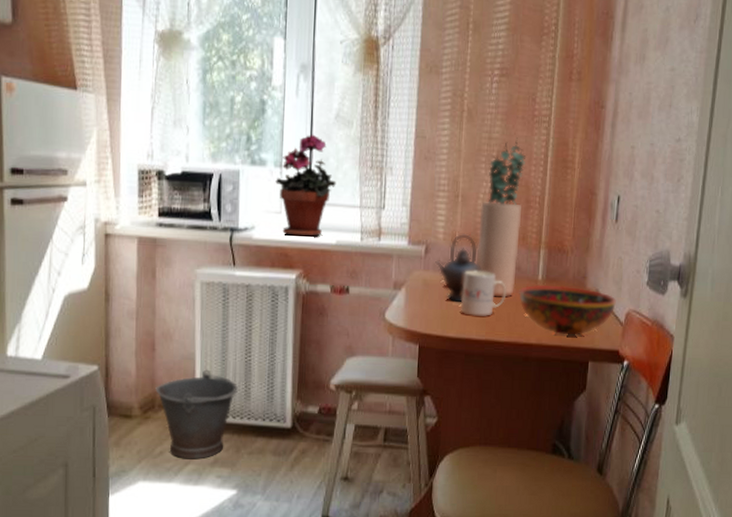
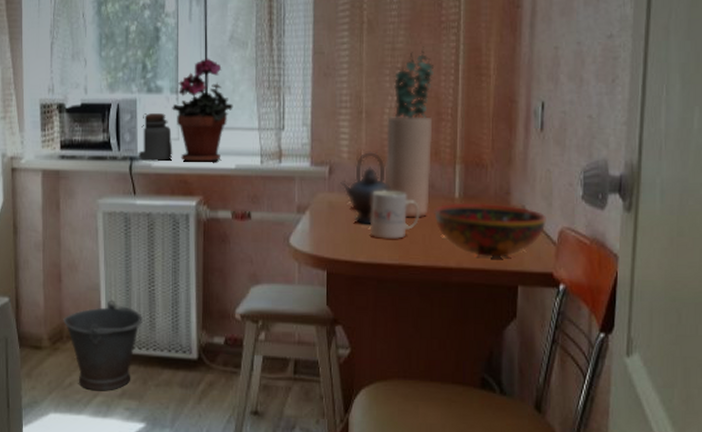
jar: none [239,185,275,234] -> present [138,113,173,162]

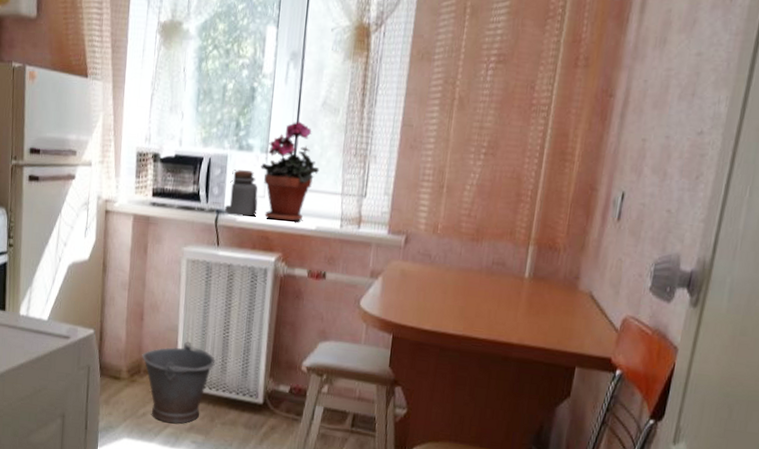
teapot: present [340,151,391,225] -> none [414,224,463,296]
mug: present [371,190,420,239] -> none [438,263,489,312]
vase: present [386,46,434,218] -> none [458,127,519,294]
bowl: present [432,203,546,256] -> none [501,282,612,338]

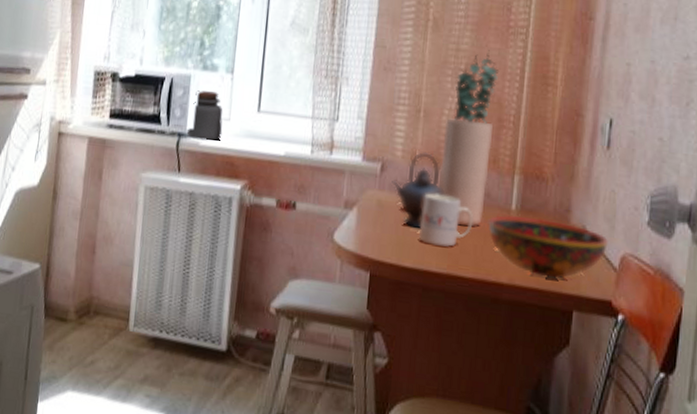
bucket: present [142,341,216,424] -> none [92,278,175,374]
potted plant: present [260,121,320,223] -> none [226,41,289,148]
teapot: none [414,224,463,296] -> present [392,151,444,229]
mug: none [438,263,489,312] -> present [419,193,474,247]
vase: none [458,127,519,294] -> present [439,50,498,228]
bowl: none [501,282,612,338] -> present [486,215,608,278]

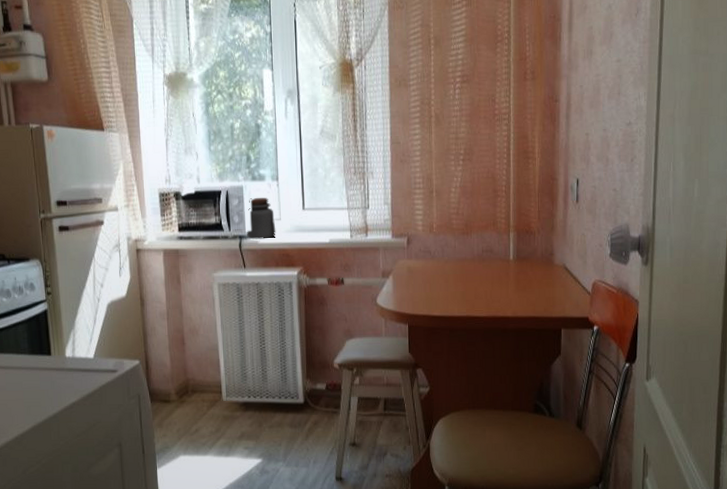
teapot: present [392,151,444,229] -> none [417,224,458,285]
mug: present [419,193,474,247] -> none [442,255,483,296]
vase: present [439,50,498,228] -> none [452,135,491,278]
bowl: present [486,215,608,278] -> none [492,263,583,306]

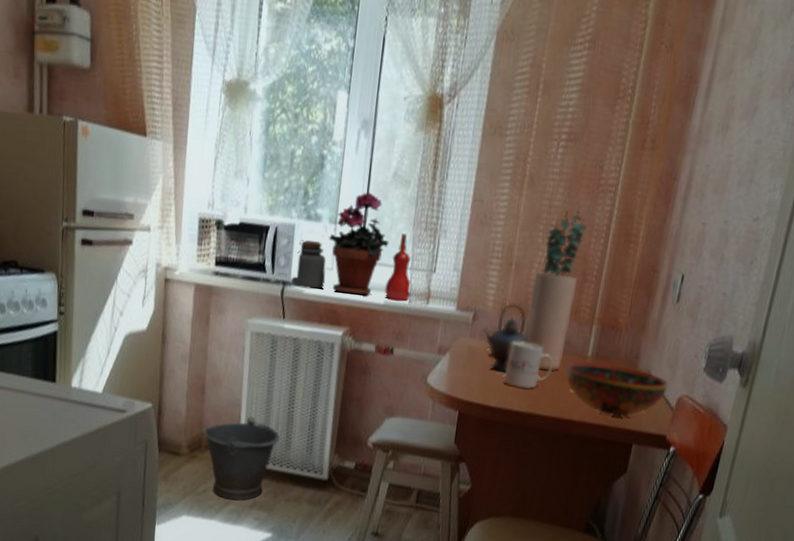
bucket: none [188,357,257,435] -> present [203,416,281,501]
potted plant: none [274,149,326,239] -> present [329,192,389,297]
spray bottle: none [328,180,351,238] -> present [384,234,412,301]
teapot: none [417,224,458,285] -> present [482,302,529,373]
mug: none [442,255,483,296] -> present [504,340,554,389]
vase: none [452,135,491,278] -> present [525,207,586,372]
bowl: none [492,263,583,306] -> present [565,361,669,416]

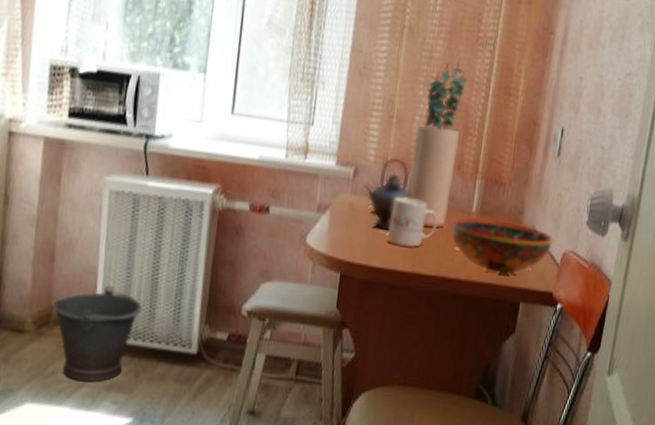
jar: present [290,240,326,290] -> none [155,90,195,144]
potted plant: present [329,192,389,297] -> none [198,40,264,151]
spray bottle: present [384,234,412,301] -> none [259,84,289,156]

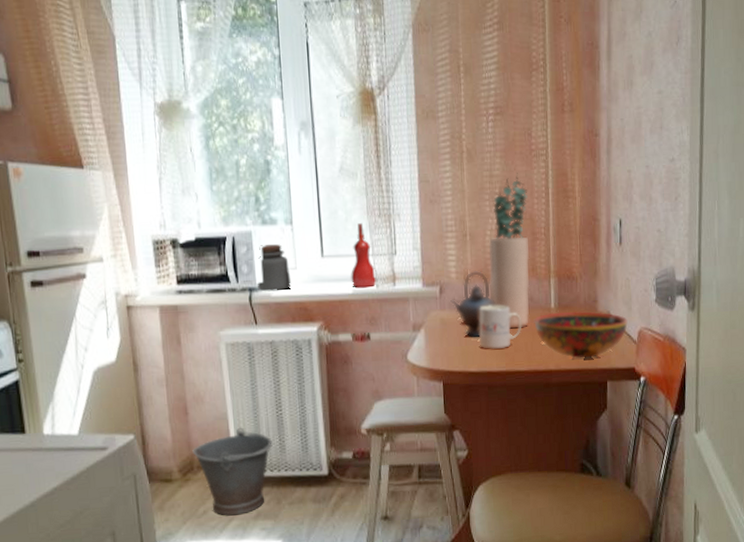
jar: none [155,90,195,144] -> present [256,244,292,292]
spray bottle: none [259,84,289,156] -> present [351,223,377,288]

